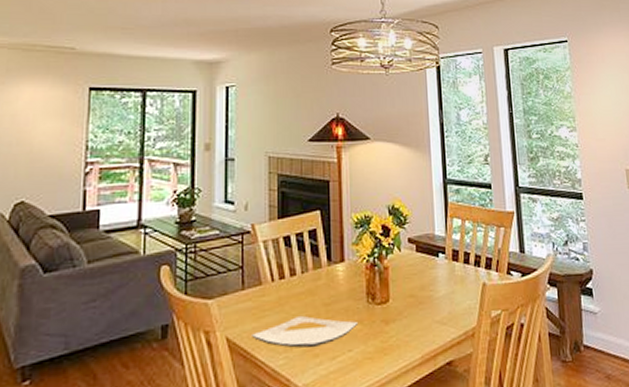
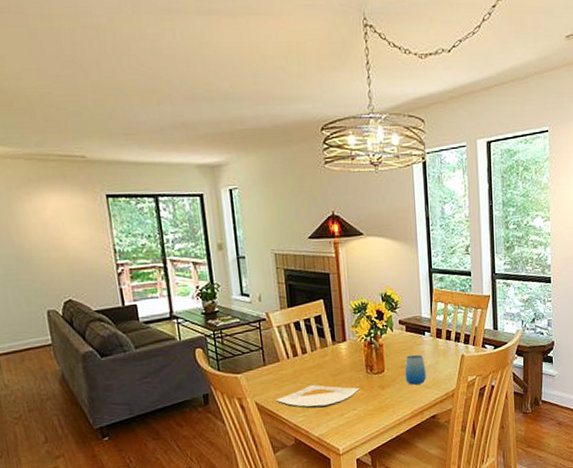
cup: none [414,280,440,320] -> present [404,354,426,385]

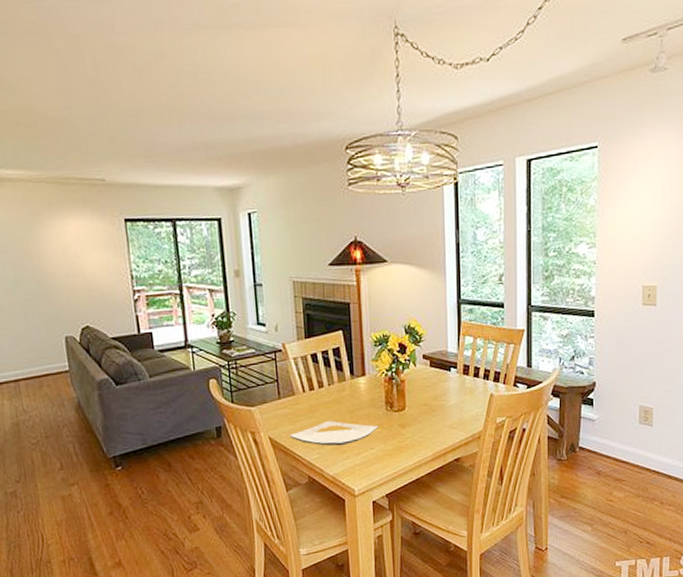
cup: present [404,354,426,385] -> none [427,392,451,425]

